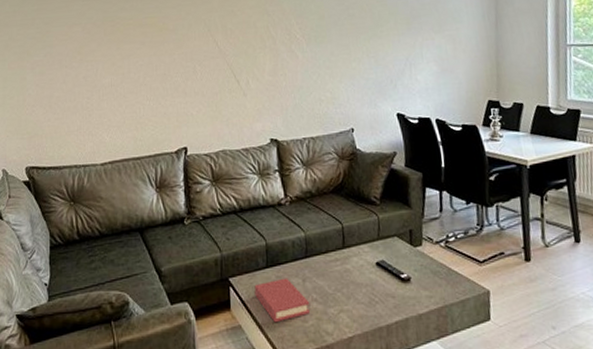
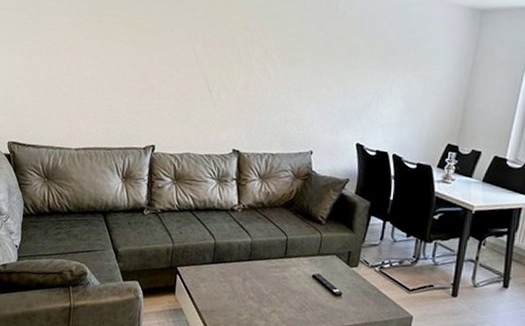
book: present [254,278,310,323] -> none [198,275,246,312]

